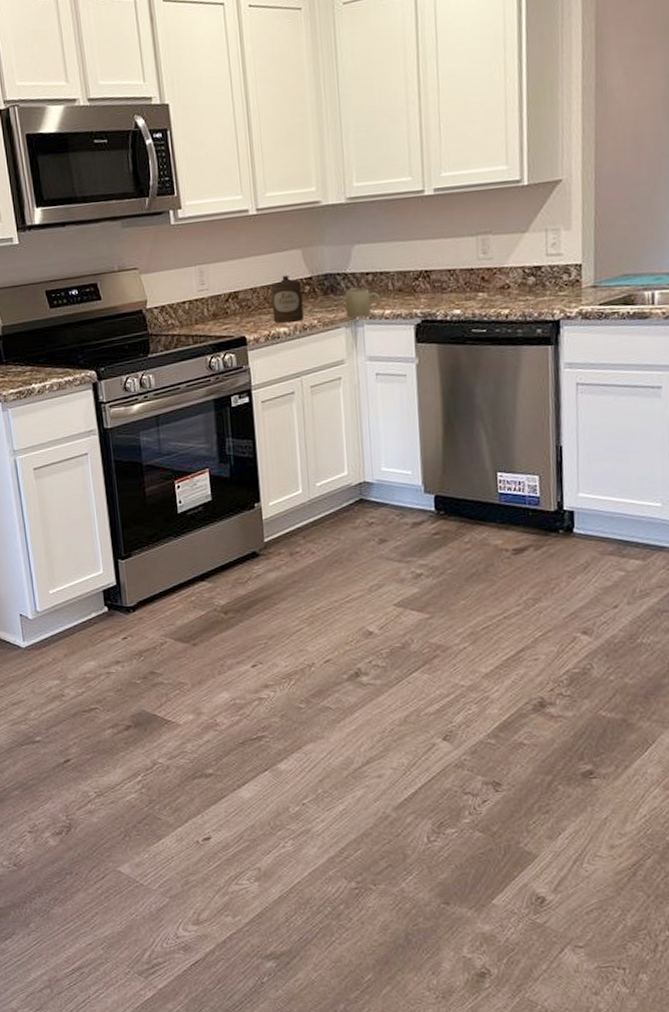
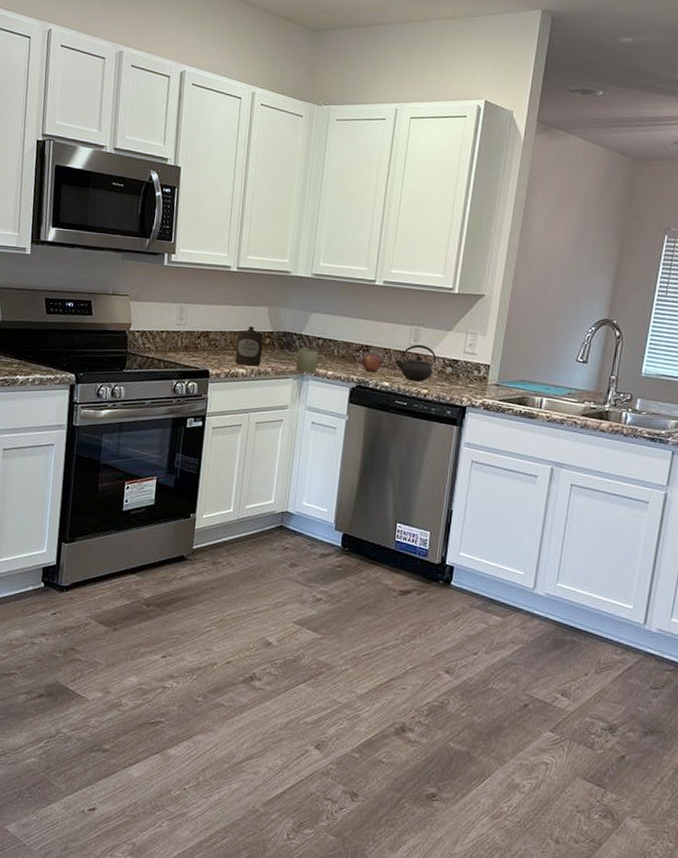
fruit: none [423,276,449,302] -> present [362,352,383,373]
kettle: none [465,256,514,301] -> present [396,344,437,381]

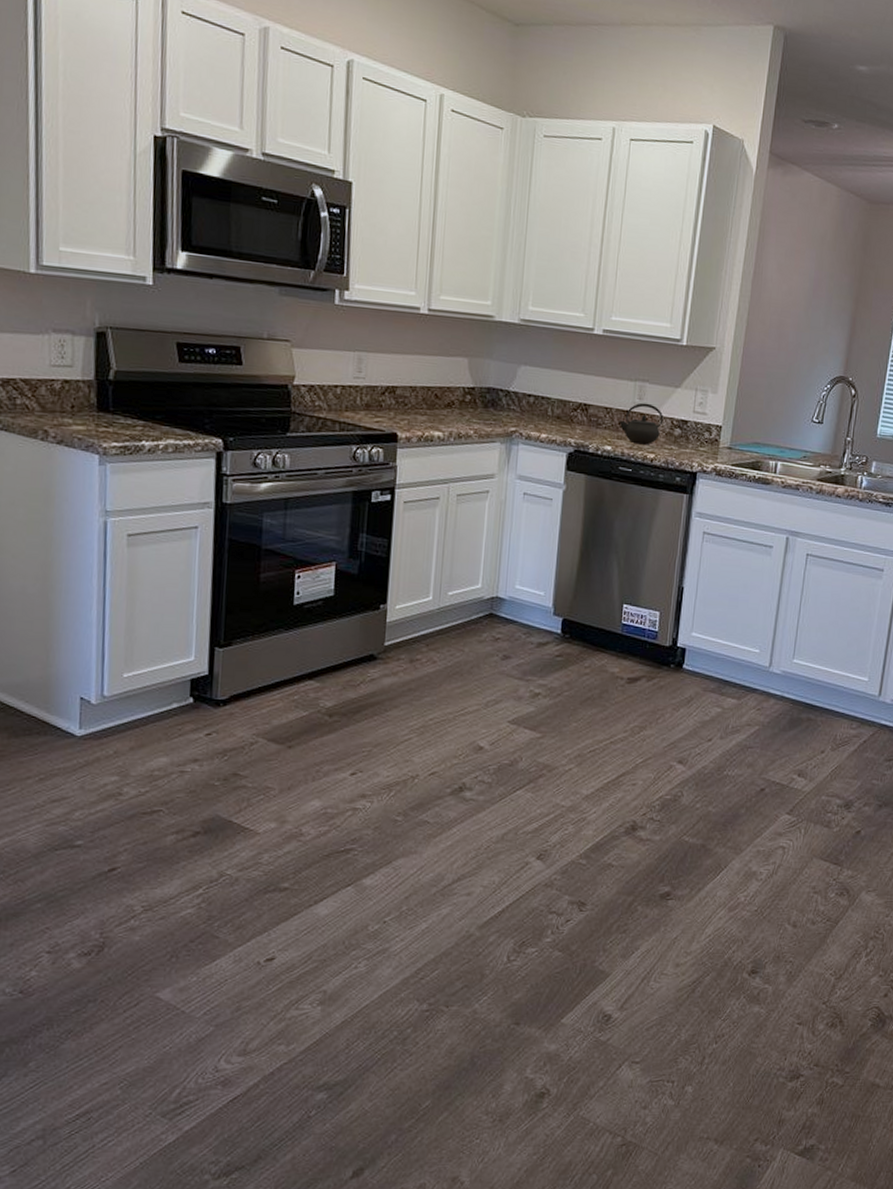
canister: present [234,327,263,366] -> none [428,381,463,428]
mug: present [296,348,326,374] -> none [503,407,539,437]
fruit: present [362,352,383,373] -> none [580,411,604,435]

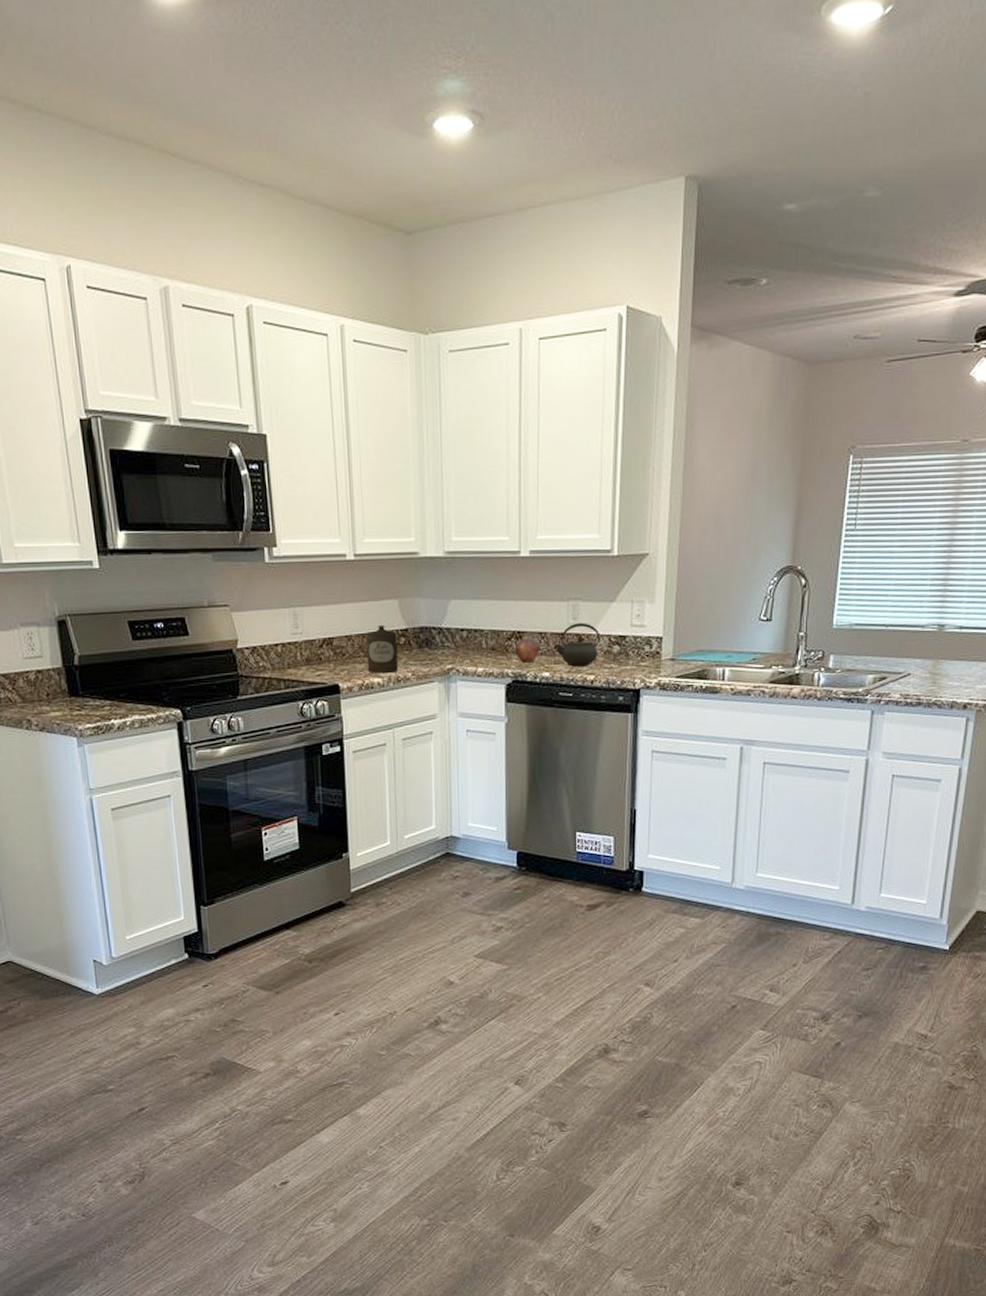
canister: none [428,381,463,428] -> present [366,626,398,673]
fruit: none [580,411,604,435] -> present [515,638,539,663]

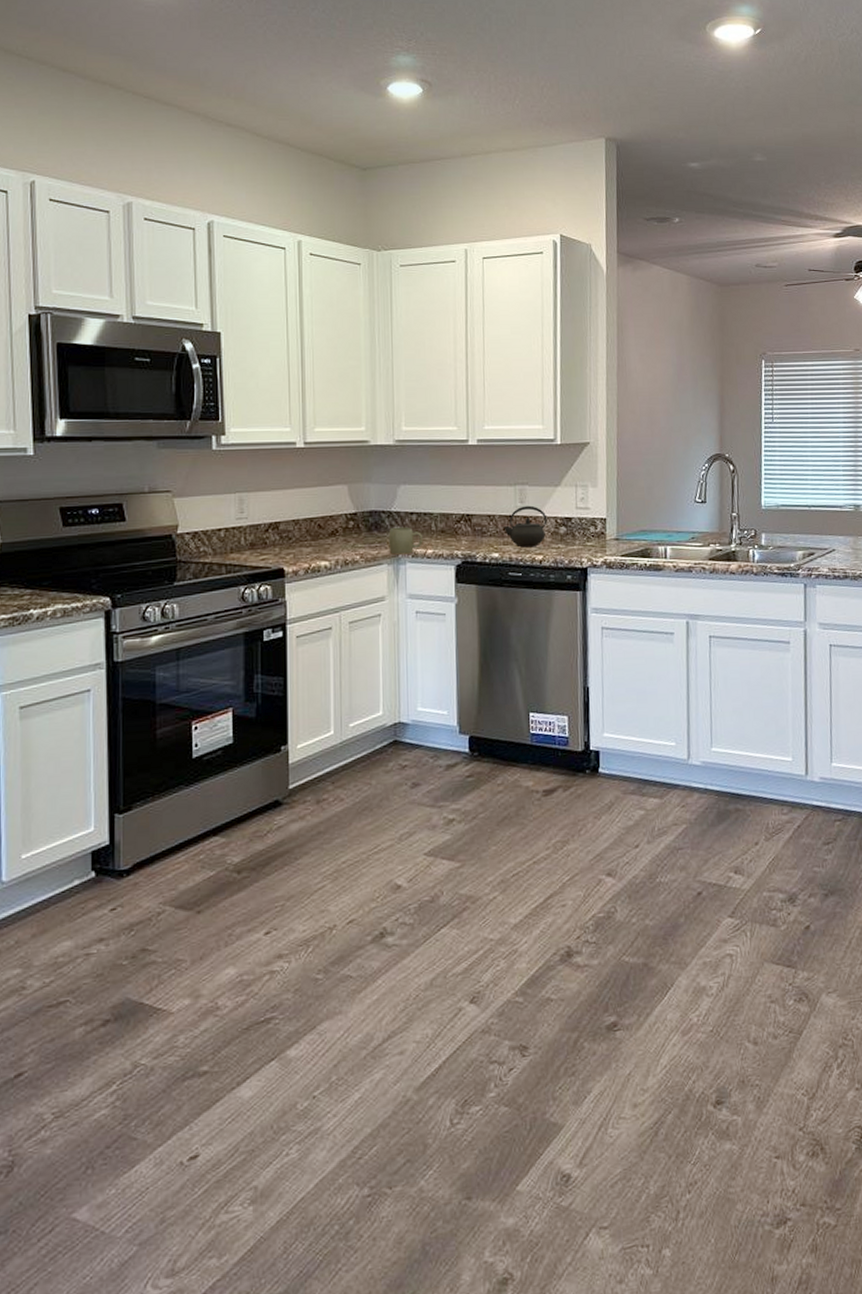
canister: present [366,626,398,673] -> none [313,510,346,557]
mug: none [439,643,474,674] -> present [388,526,424,556]
fruit: present [515,638,539,663] -> none [465,521,488,544]

